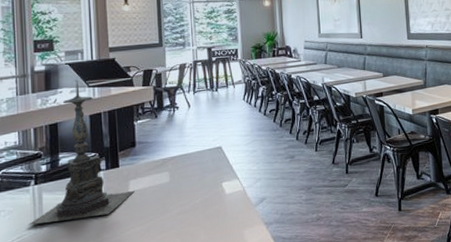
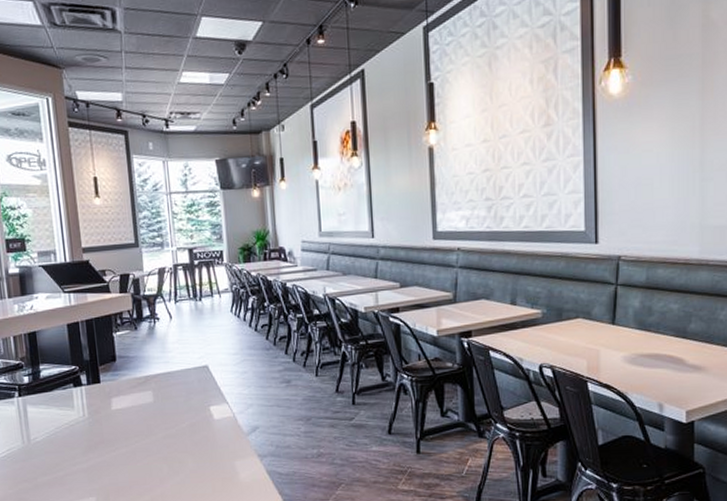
candle holder: present [28,79,135,226] -> none [16,284,118,439]

